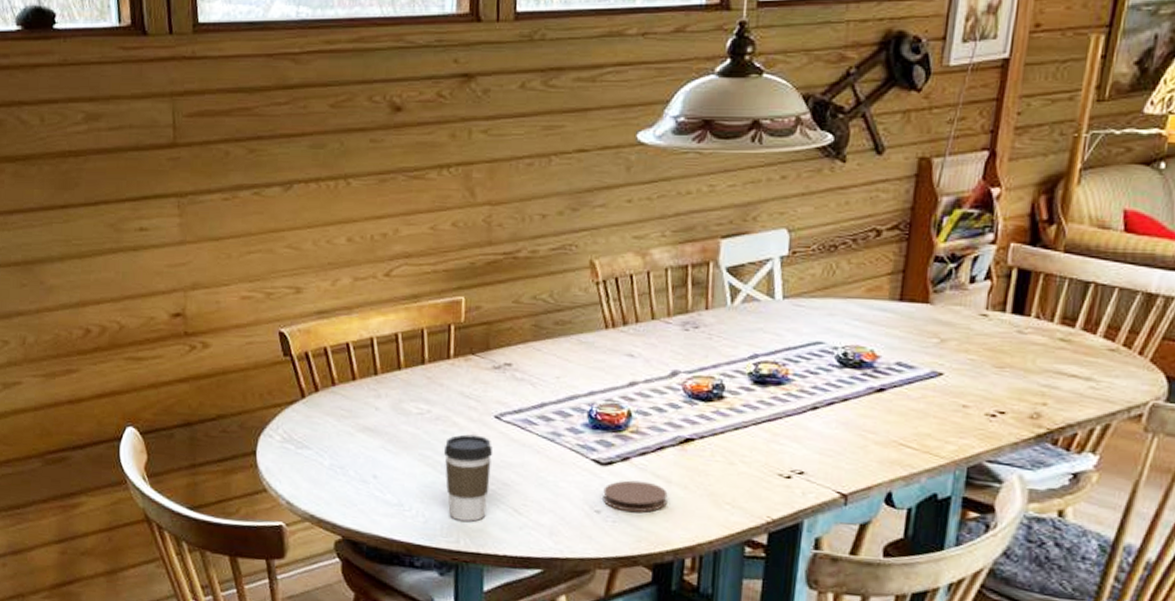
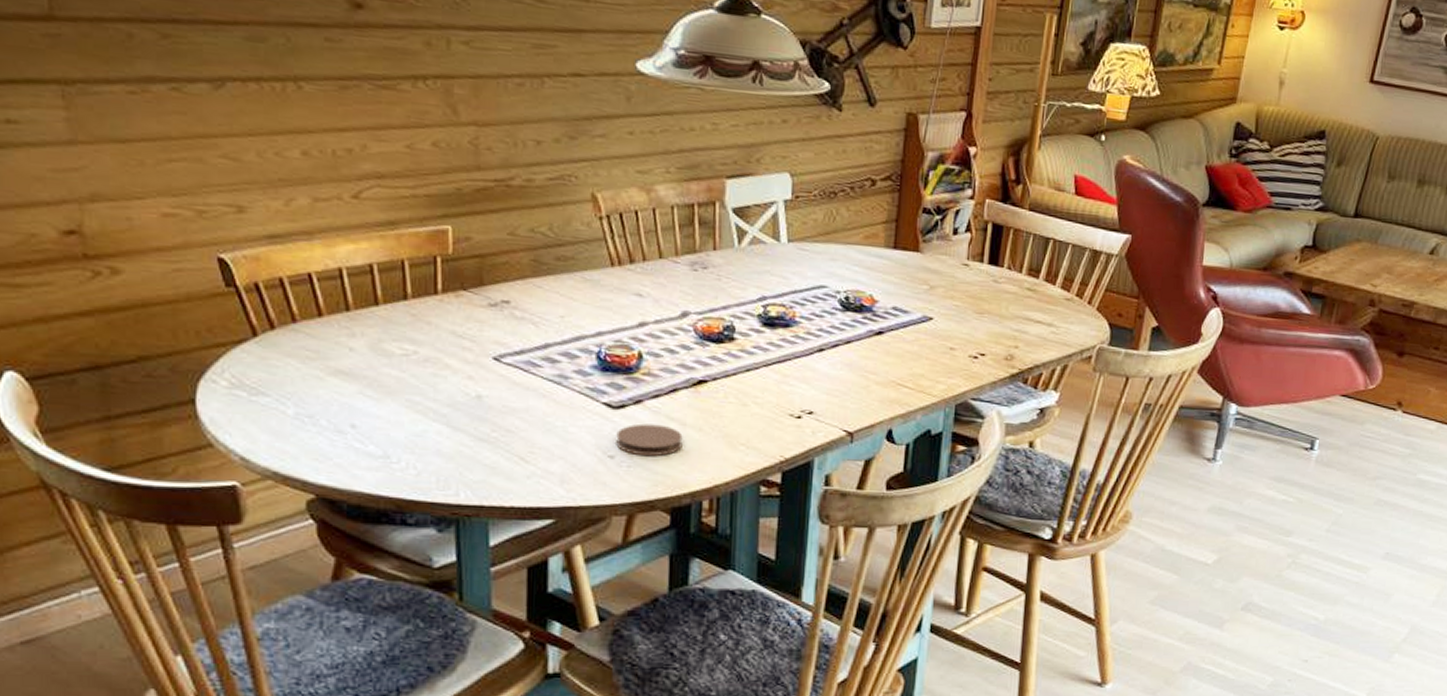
coffee cup: present [443,434,493,522] -> none [435,377,494,472]

